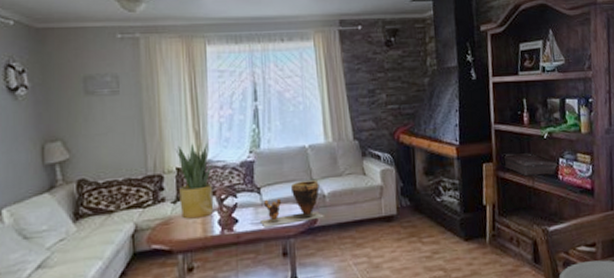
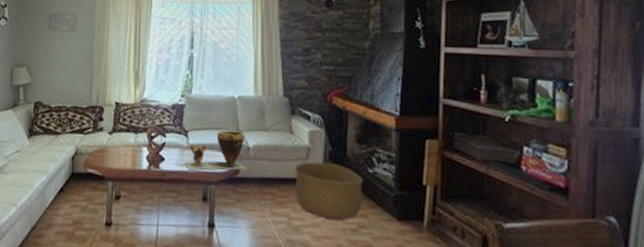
planter: present [175,142,214,219] -> none [115,81,147,151]
basket: none [370,198,434,251] -> present [294,161,363,220]

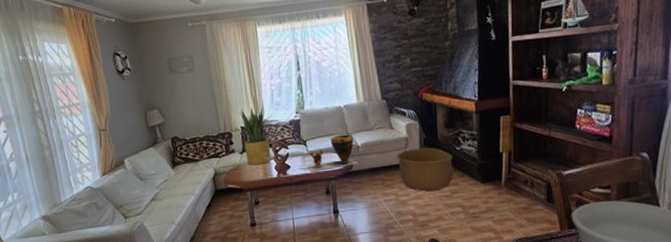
planter: none [115,81,147,151] -> present [239,106,271,166]
decorative box: present [450,132,521,164] -> none [519,105,575,126]

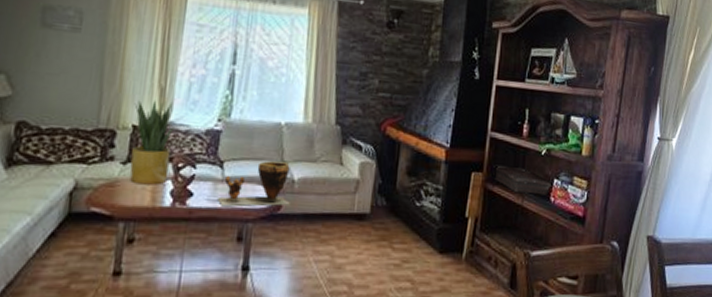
basket: present [397,147,454,191] -> none [341,195,410,255]
decorative box: none [519,105,575,126] -> present [493,165,552,196]

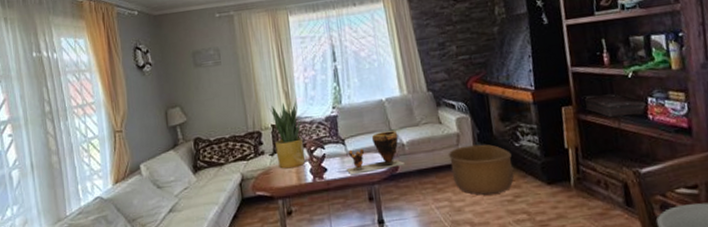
basket: none [341,195,410,255] -> present [448,144,514,195]

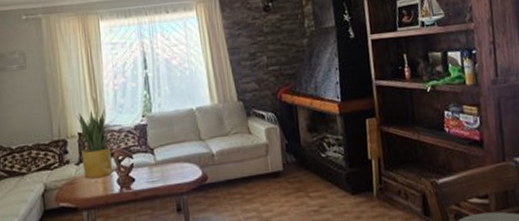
clay pot: present [345,130,405,175] -> none [154,140,214,186]
basket: present [448,144,514,195] -> none [256,154,321,206]
decorative box: present [582,94,646,117] -> none [385,107,443,129]

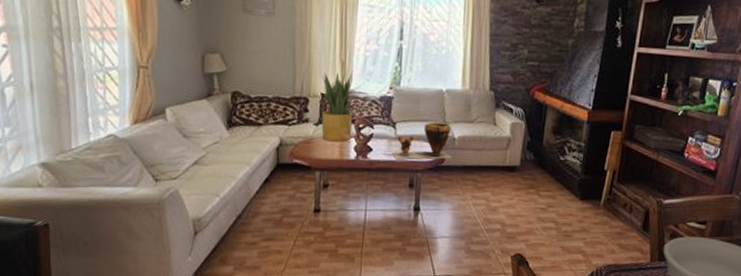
clay pot: none [154,140,214,186] -> present [391,122,452,160]
decorative box: none [385,107,443,129] -> present [631,125,686,152]

